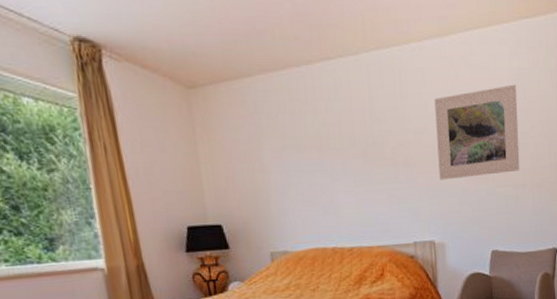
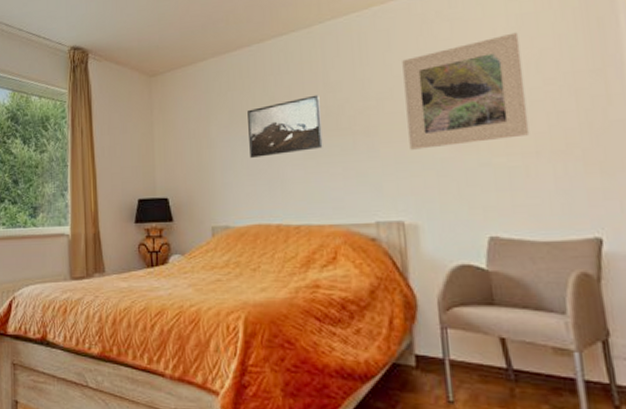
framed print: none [300,124,371,184] -> present [247,94,323,158]

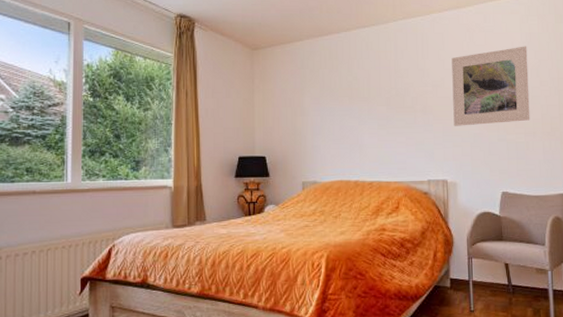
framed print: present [247,94,323,158] -> none [335,78,392,126]

